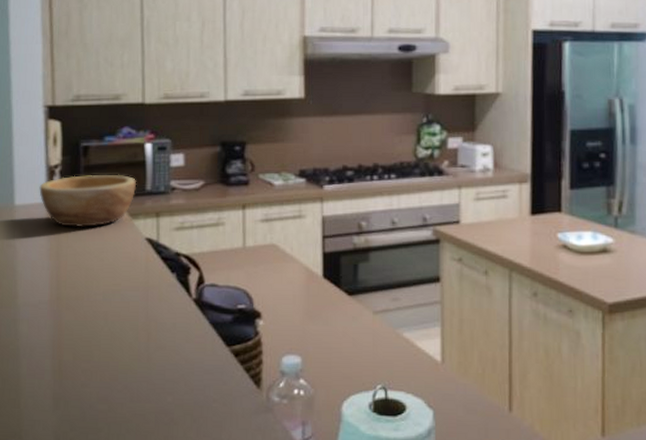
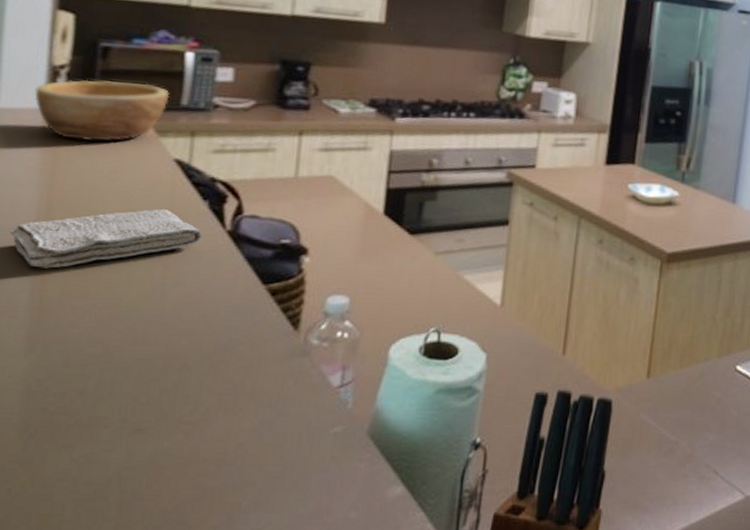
washcloth: none [33,282,174,337] -> present [10,208,203,269]

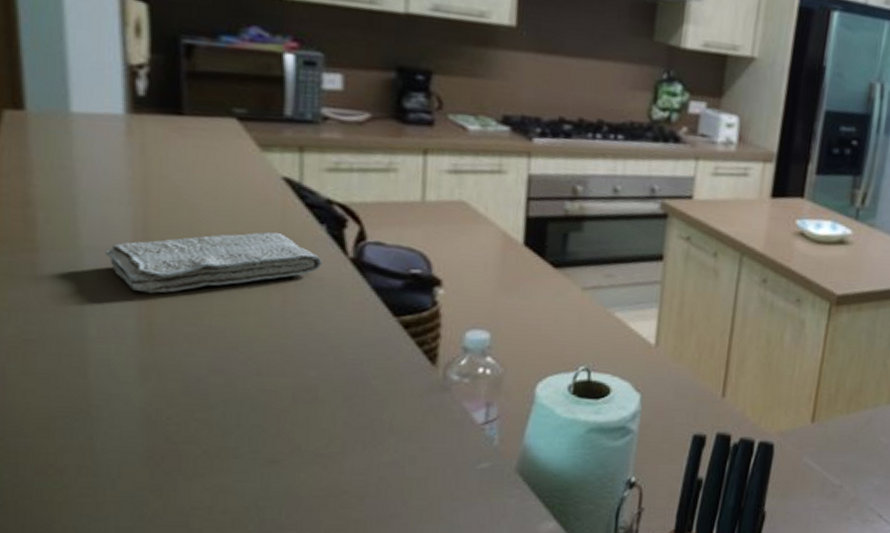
bowl: present [35,79,170,142] -> none [112,82,271,155]

